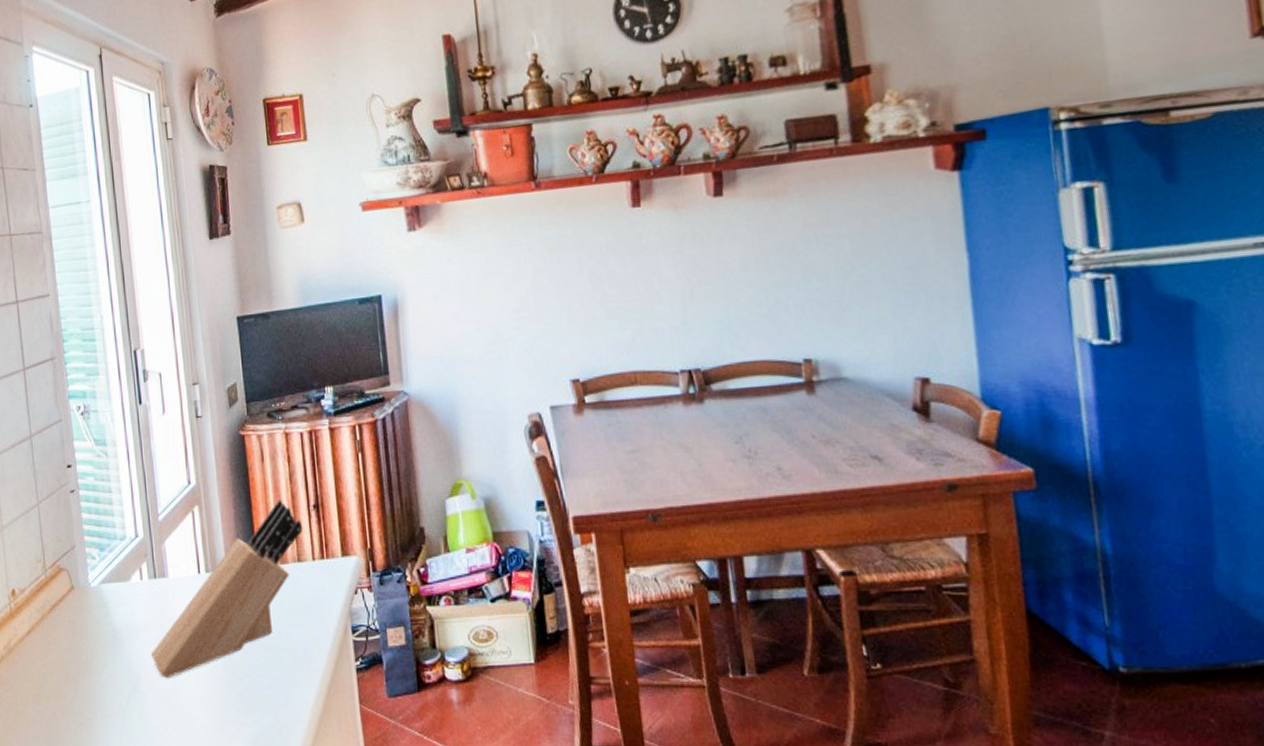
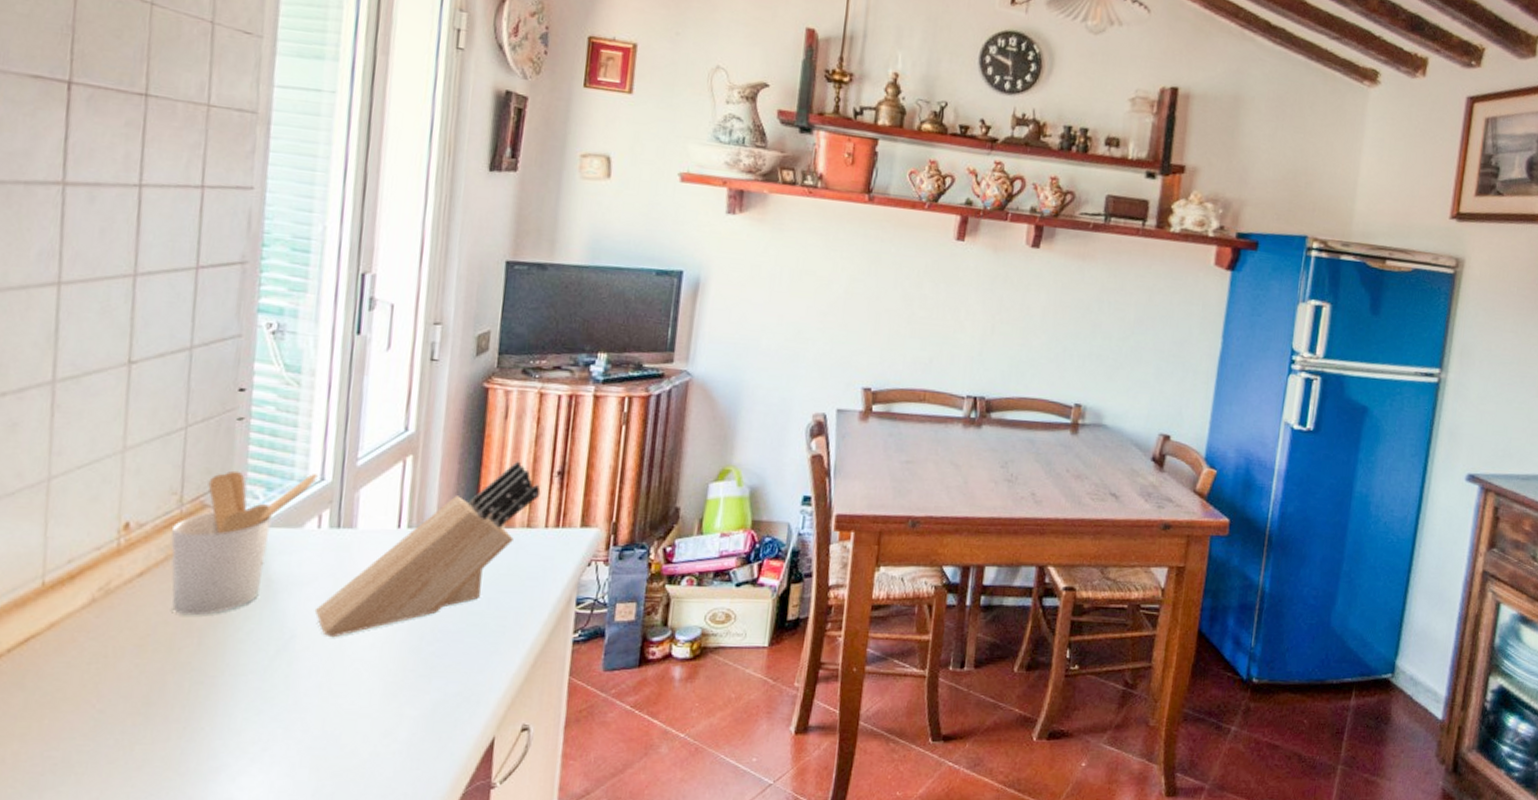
utensil holder: none [42,532,133,666] -> present [170,470,318,616]

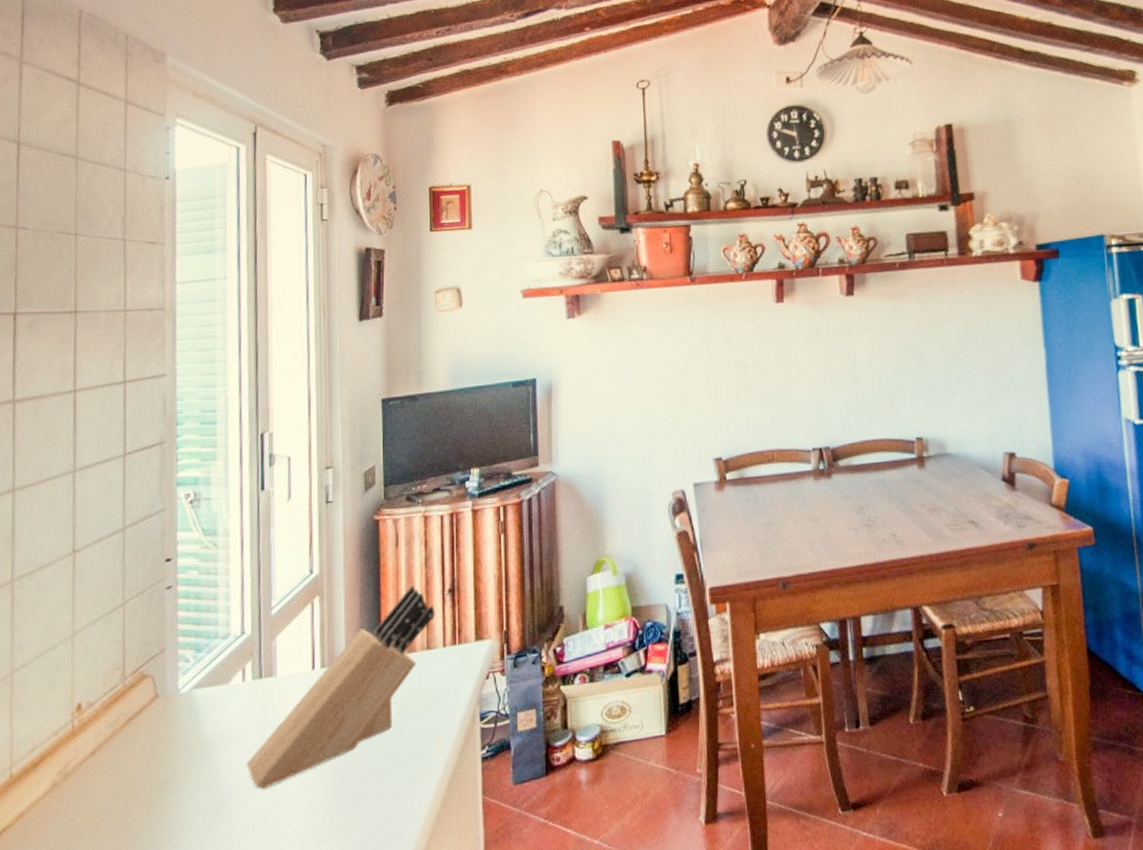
utensil holder: present [170,470,318,616] -> none [116,629,239,788]

